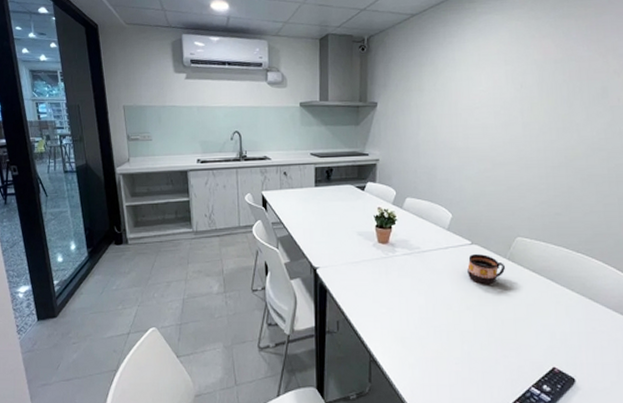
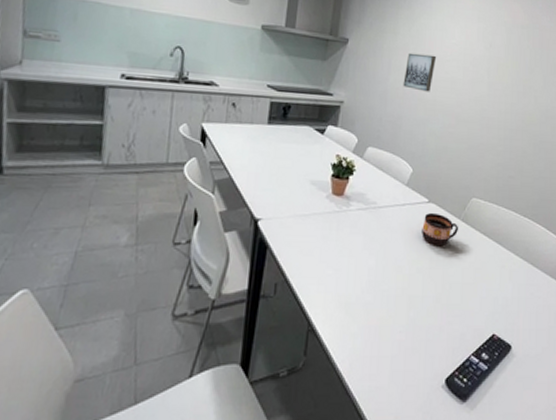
wall art: none [433,105,465,141] -> present [403,52,436,92]

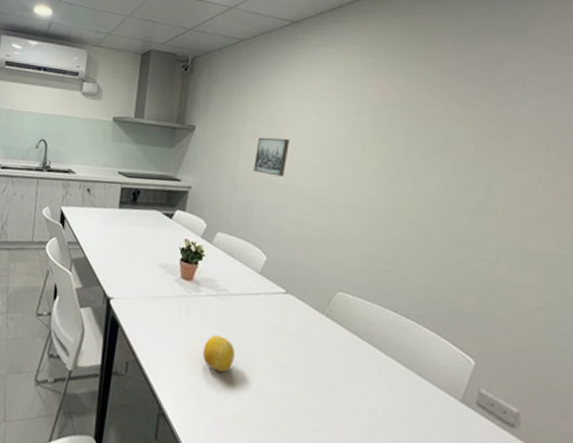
fruit: none [351,247,382,282] -> present [202,335,234,373]
cup: present [422,213,458,246] -> none [279,305,322,342]

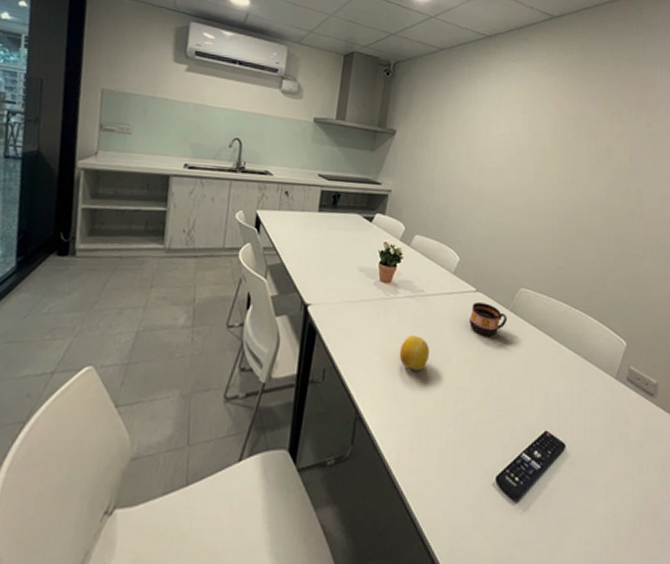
wall art: present [253,137,289,177] -> none [449,143,482,182]
cup: none [279,305,322,342] -> present [469,302,507,336]

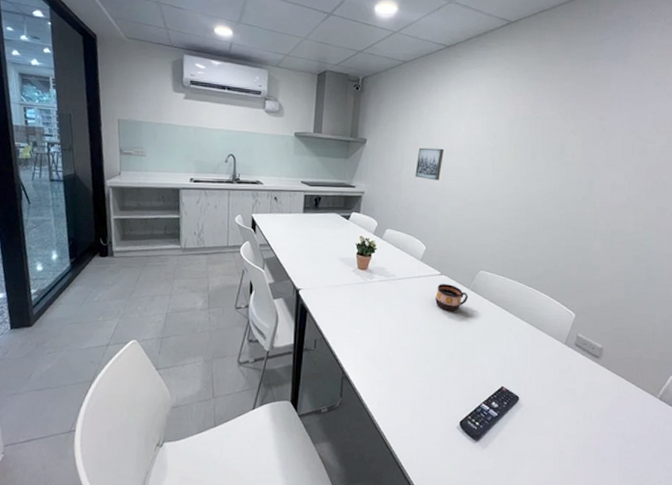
fruit: present [399,335,429,371] -> none [376,312,401,340]
wall art: none [449,143,482,182] -> present [415,147,444,181]

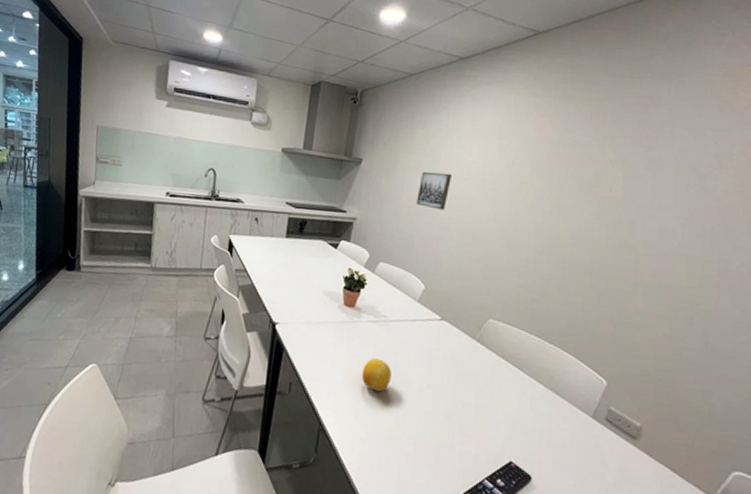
fruit: none [376,312,401,340] -> present [361,358,391,392]
cup: present [435,284,468,311] -> none [433,331,473,365]

